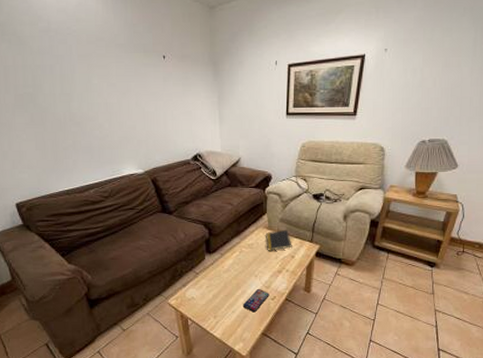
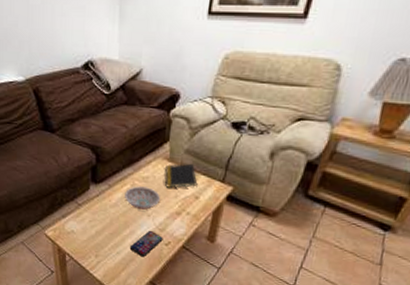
bowl: none [235,252,264,271] -> present [125,186,160,210]

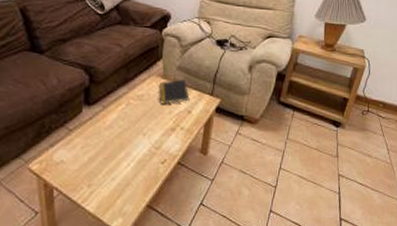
bowl: present [125,186,160,210] -> none [120,105,155,129]
smartphone: present [129,230,163,257] -> none [125,149,159,180]

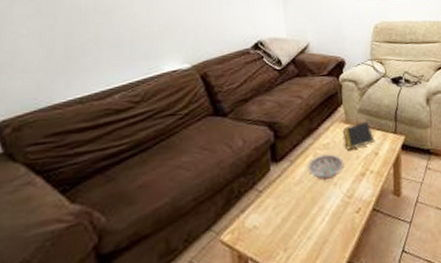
bowl: none [120,105,155,129] -> present [308,154,343,180]

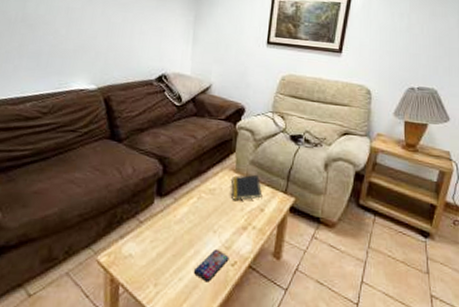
bowl: present [308,154,343,180] -> none [190,199,226,225]
smartphone: none [320,200,353,235] -> present [193,248,229,282]

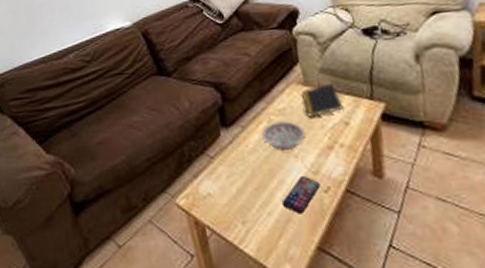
bowl: none [190,199,226,225] -> present [262,121,305,150]

